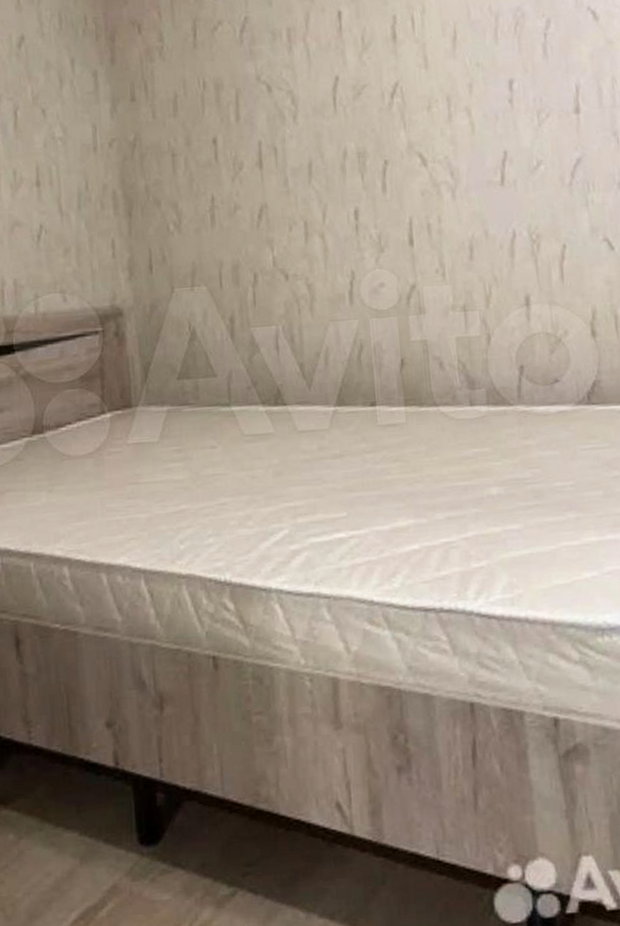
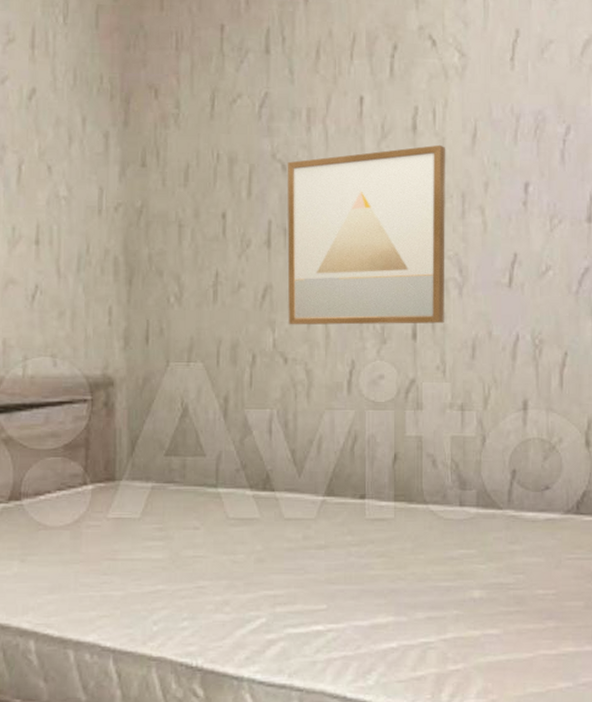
wall art: none [271,51,440,242] -> present [287,144,445,325]

